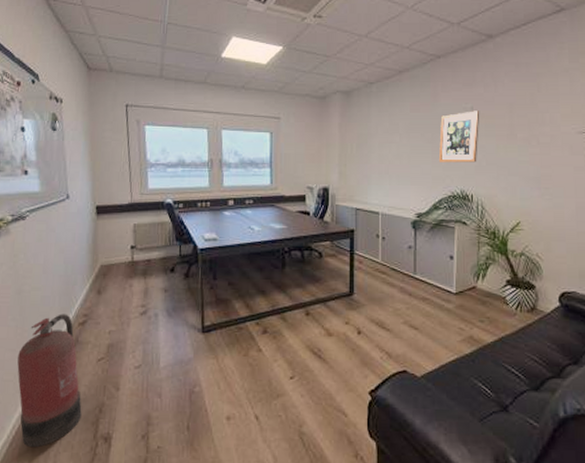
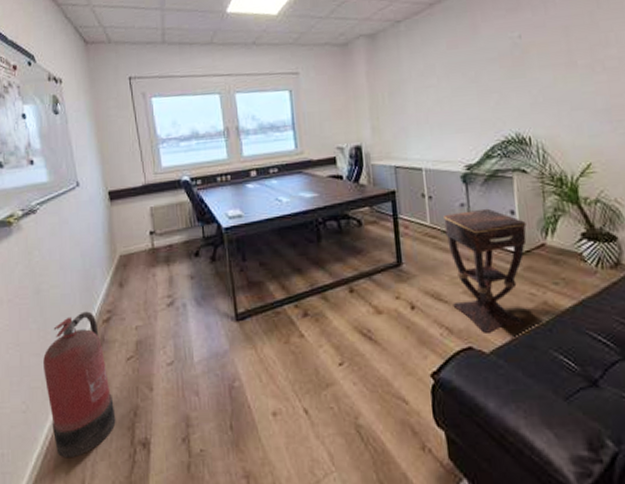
side table: none [393,252,462,359] -> present [443,208,527,333]
wall art: present [439,111,480,163] -> none [483,38,532,104]

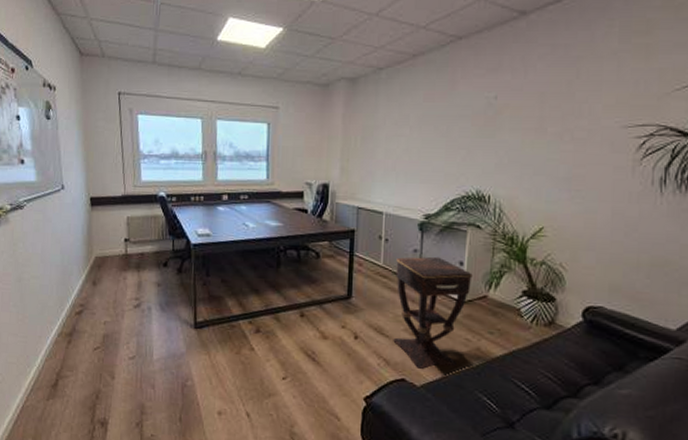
fire extinguisher: present [43,311,116,459] -> none [19,302,80,426]

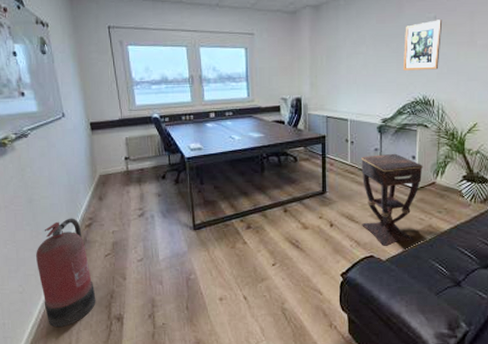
fire extinguisher: none [19,302,80,426] -> present [36,218,96,328]
wall art: none [454,100,505,160] -> present [404,19,443,71]

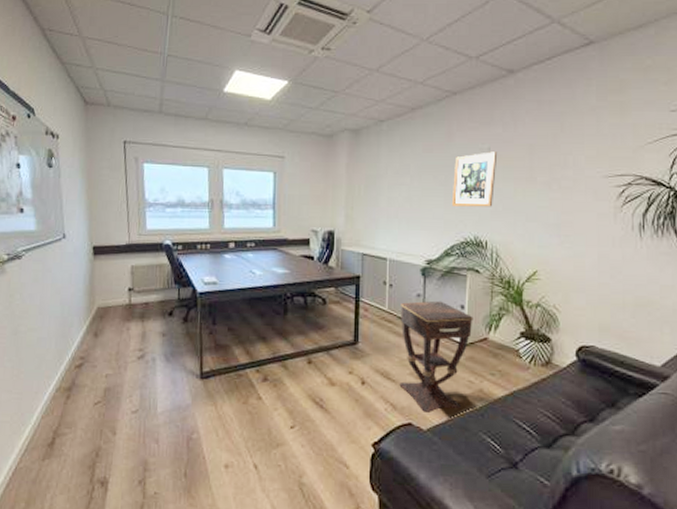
fire extinguisher: present [36,218,96,328] -> none [13,356,79,490]

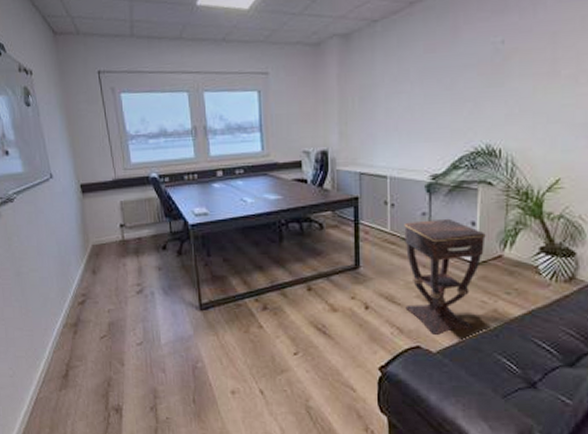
wall art: present [453,151,498,207] -> none [460,44,513,113]

